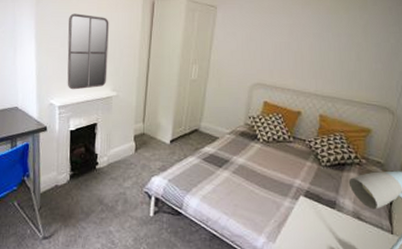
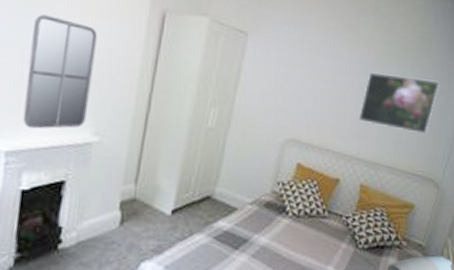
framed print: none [314,24,389,71] -> present [358,72,439,134]

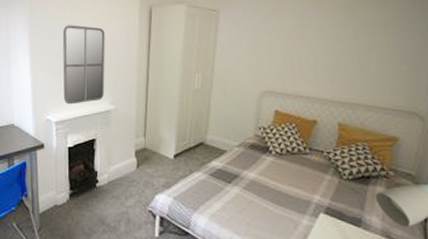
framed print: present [358,72,439,134] -> none [329,21,414,73]

